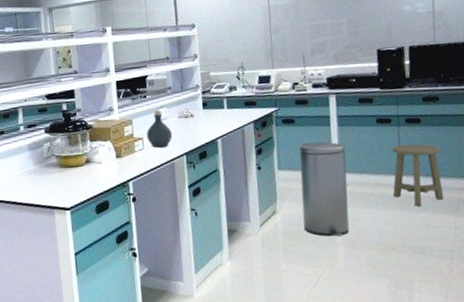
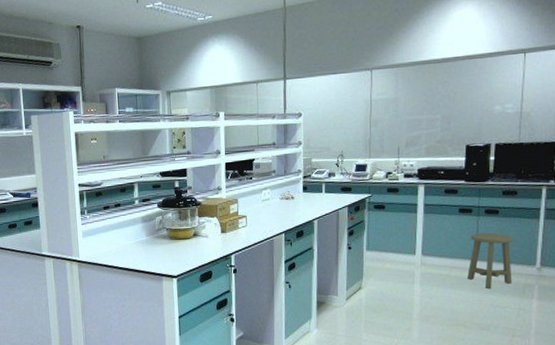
flask: present [146,110,173,148] -> none [250,192,274,226]
pedal bin: present [298,142,350,237] -> none [384,227,429,312]

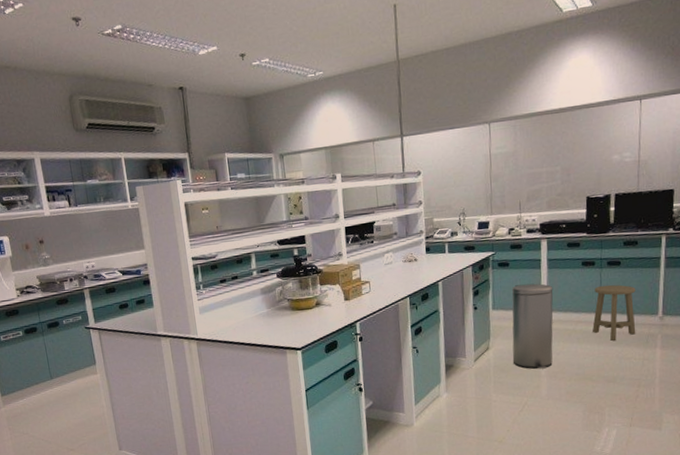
pedal bin: none [384,227,429,312] -> present [511,283,554,369]

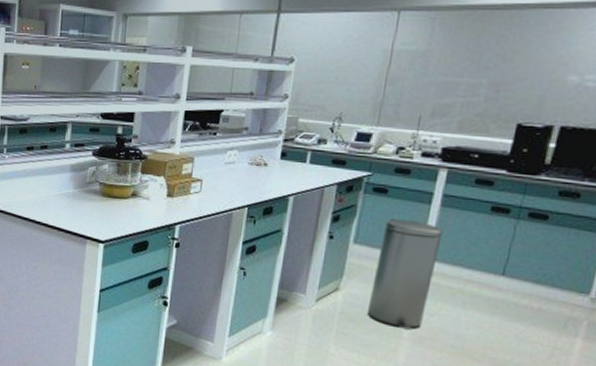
stool: present [592,284,636,341] -> none [487,241,564,316]

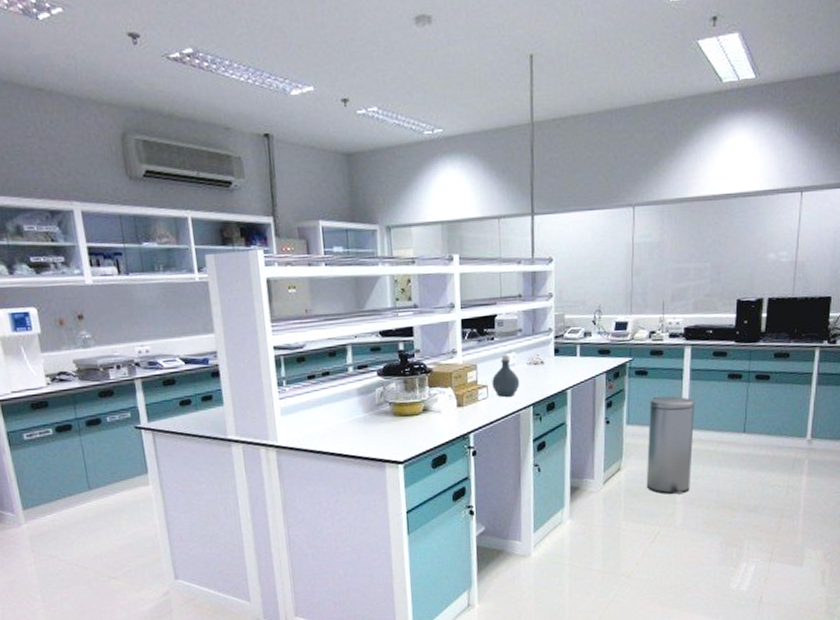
flask: none [207,152,238,194] -> present [492,355,520,397]

